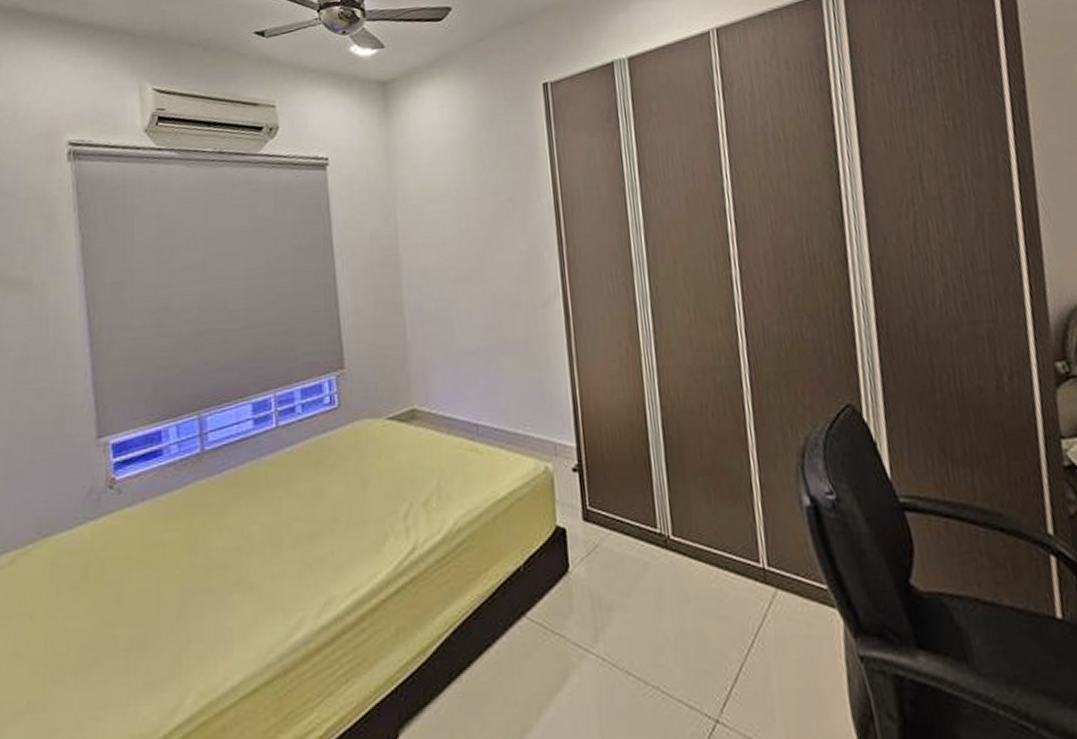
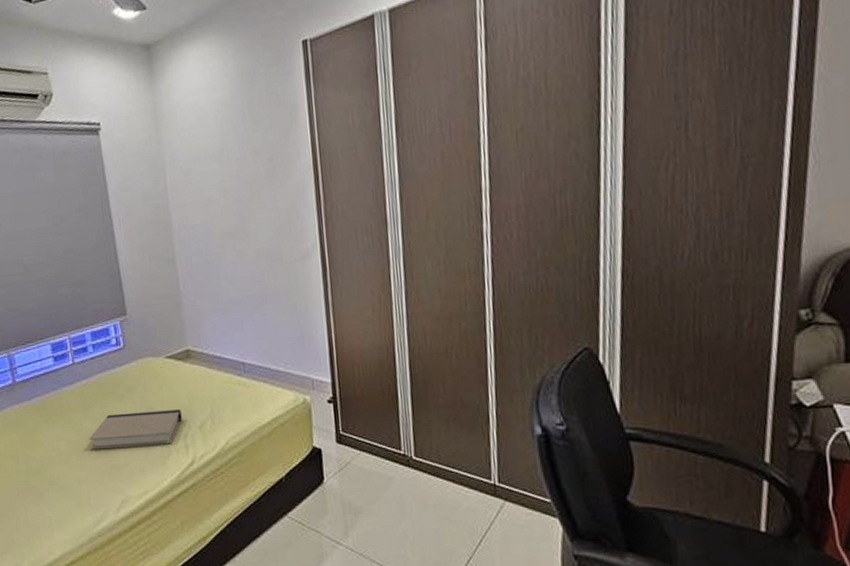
book: none [289,482,403,536] -> present [89,409,182,450]

